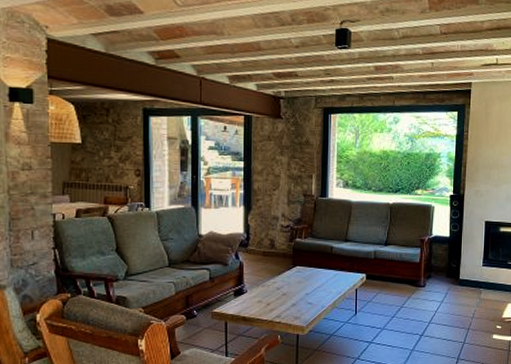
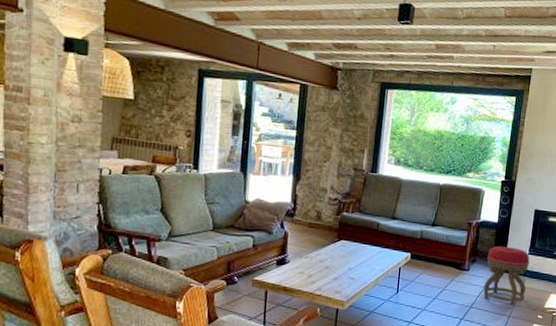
stool: none [441,259,484,318] -> present [483,246,530,306]

